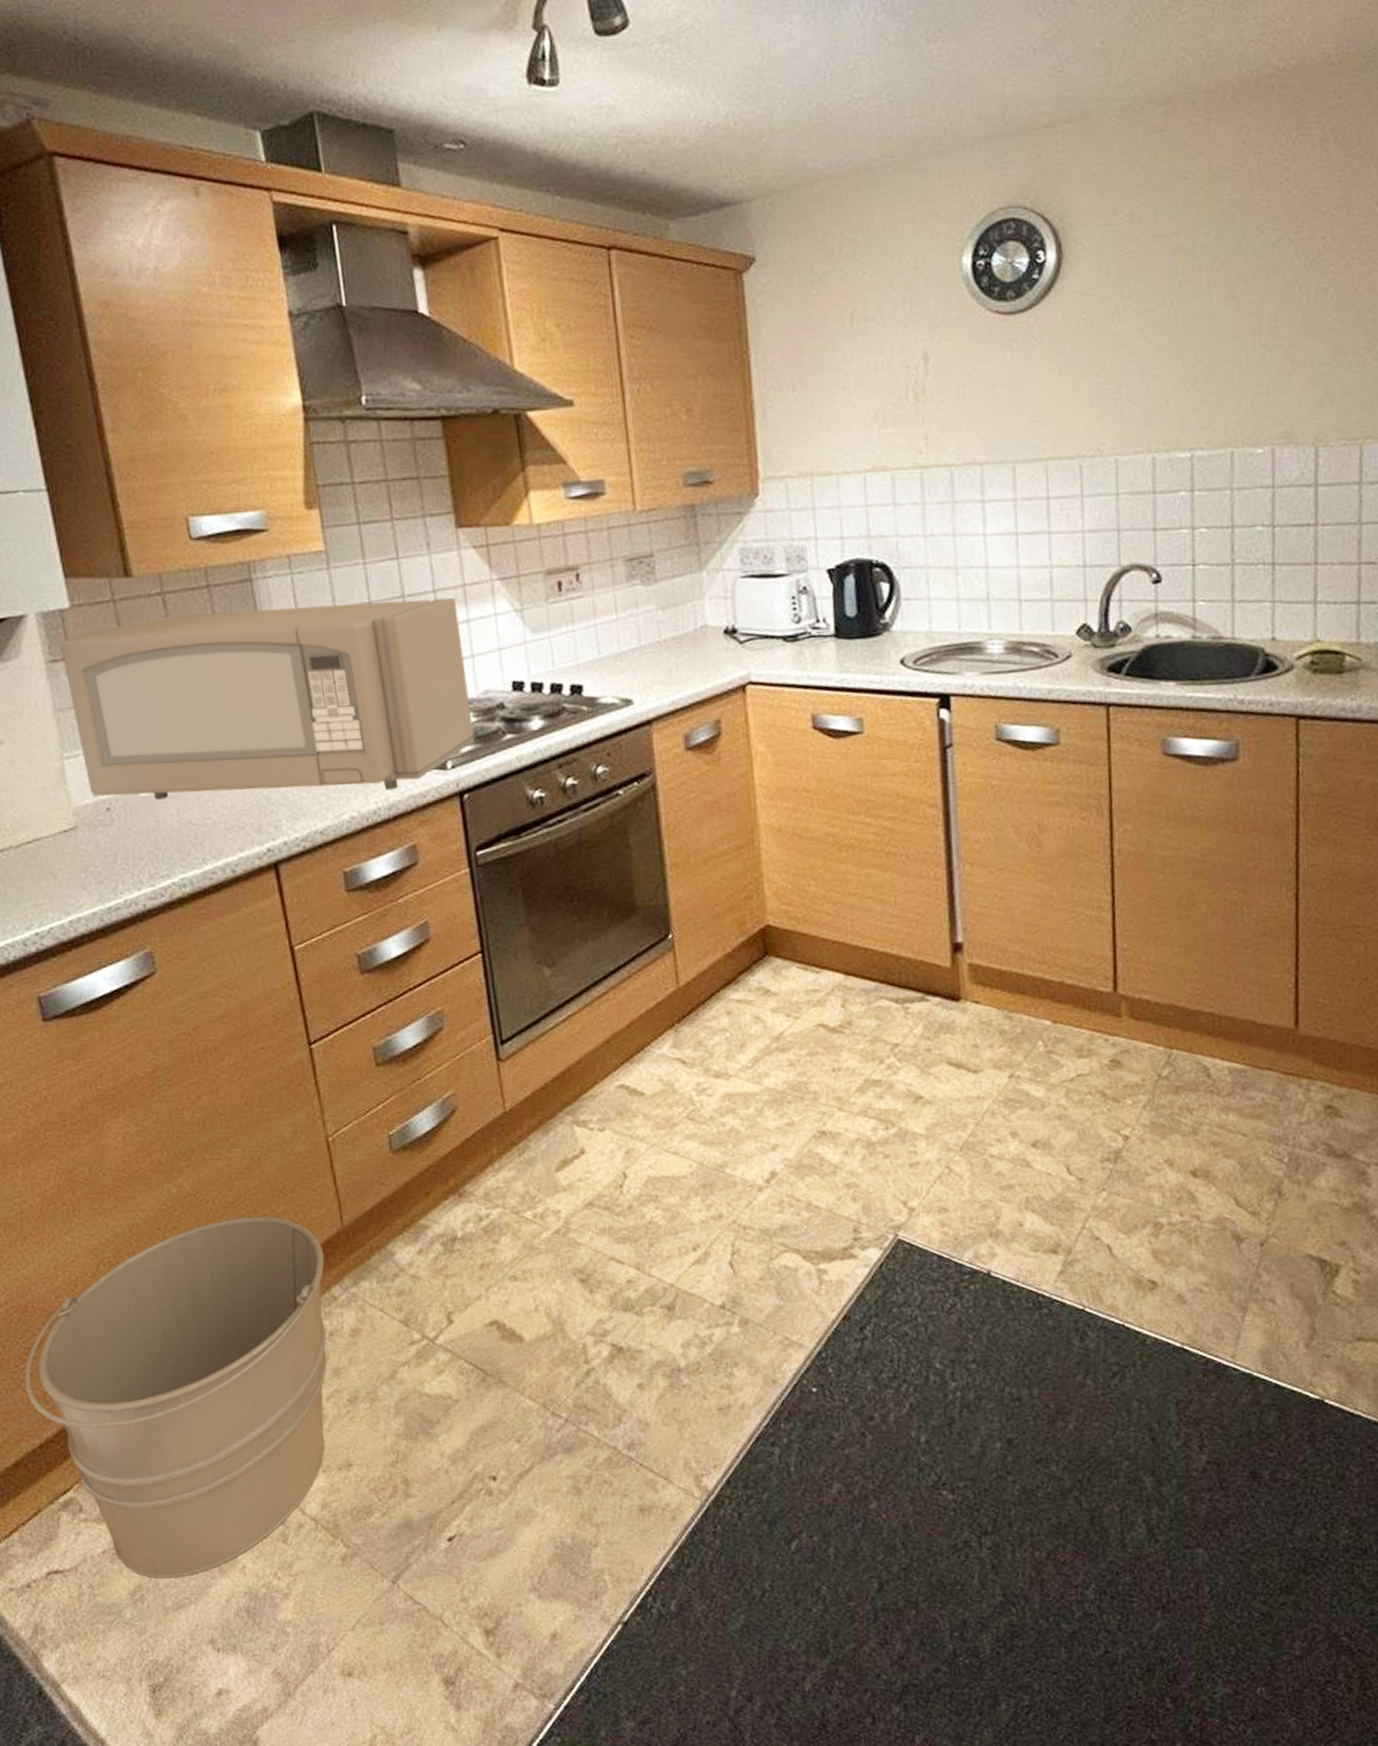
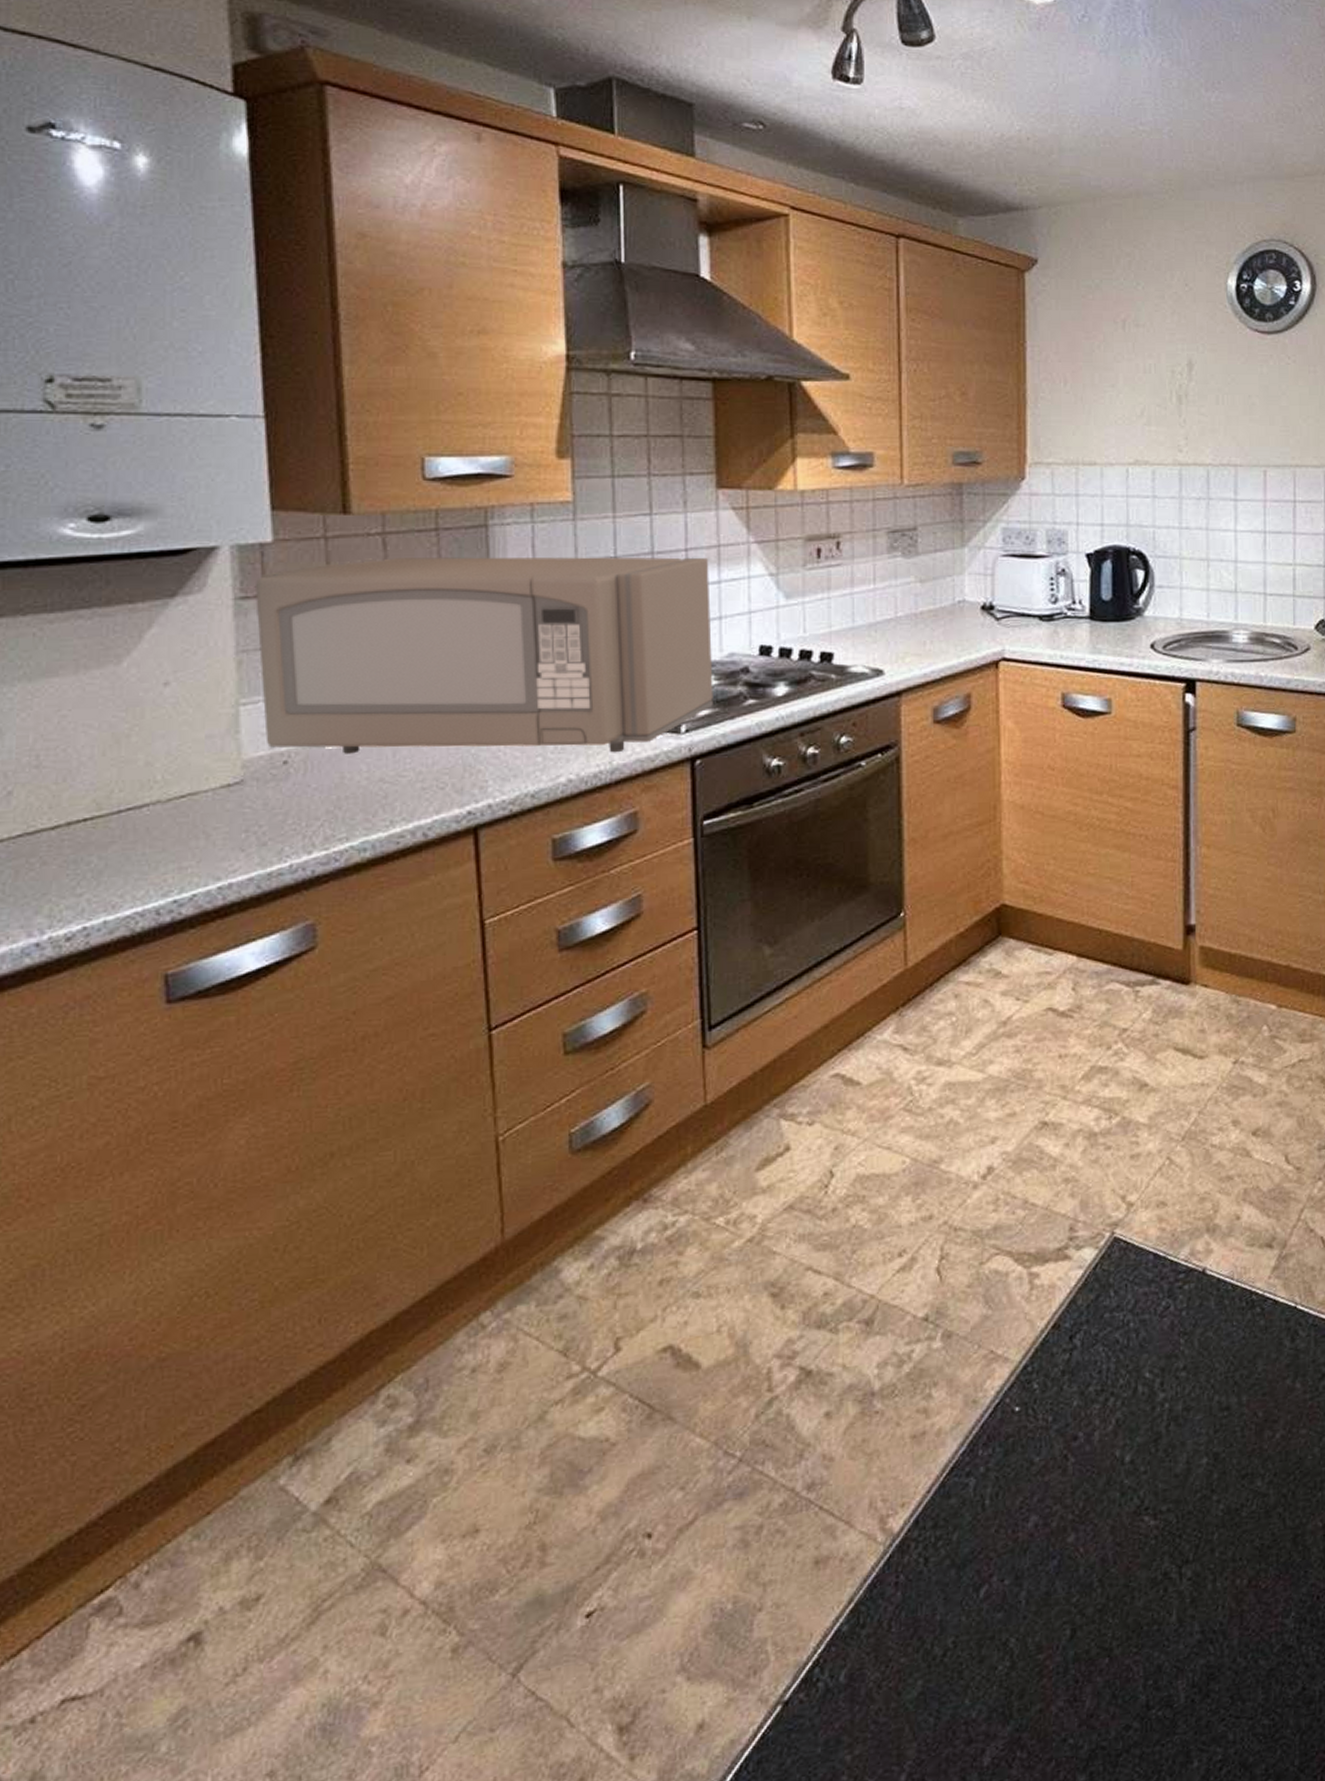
bucket: present [24,1215,327,1579] -> none [70,1230,476,1696]

